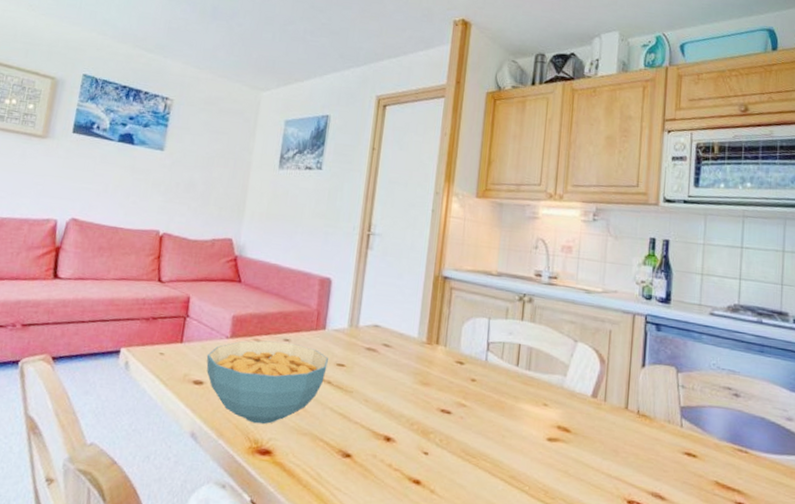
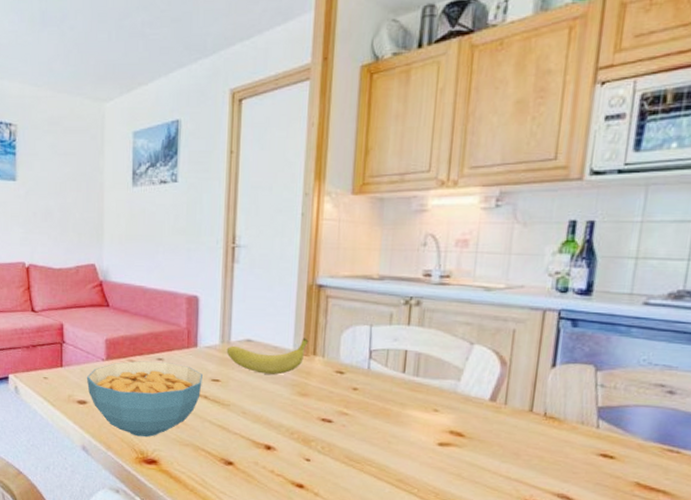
fruit: none [354,326,433,362] -> present [226,338,309,375]

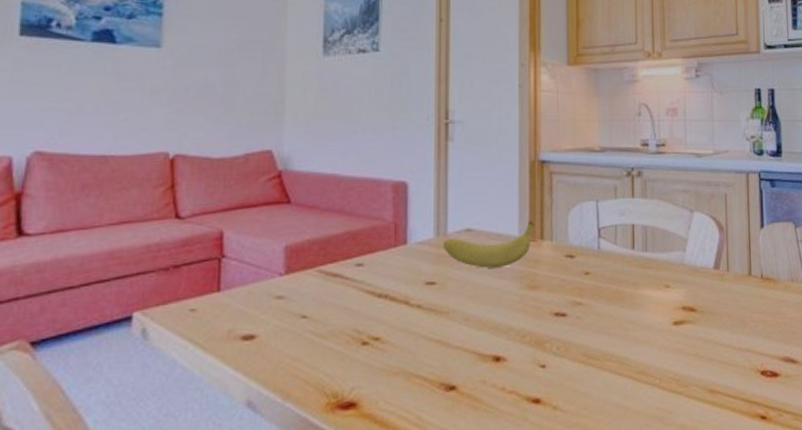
cereal bowl: present [86,361,203,438] -> none [255,268,414,374]

